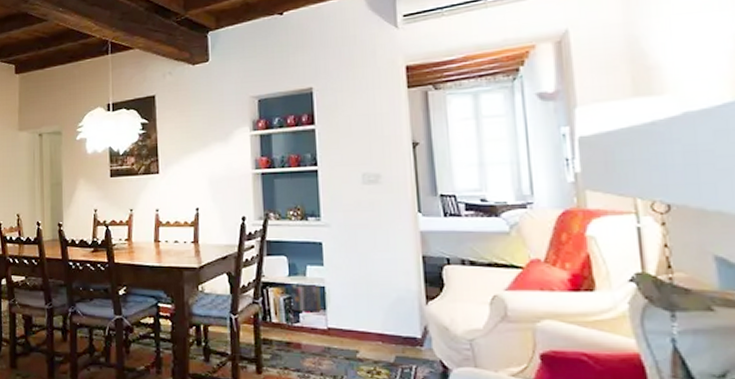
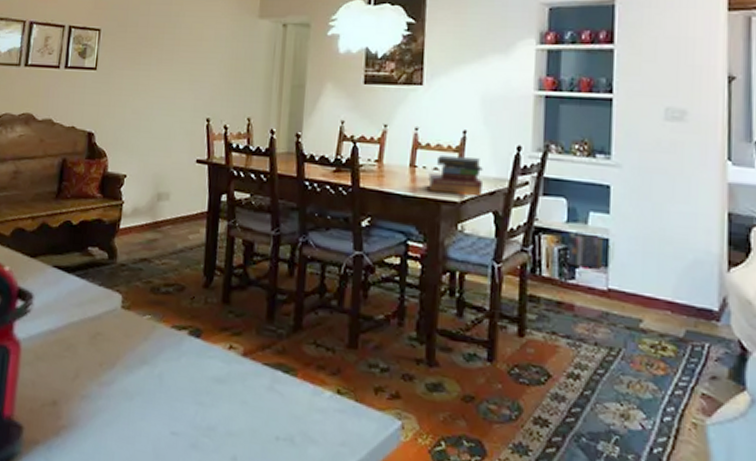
books: none [171,229,217,261] -> present [428,154,484,195]

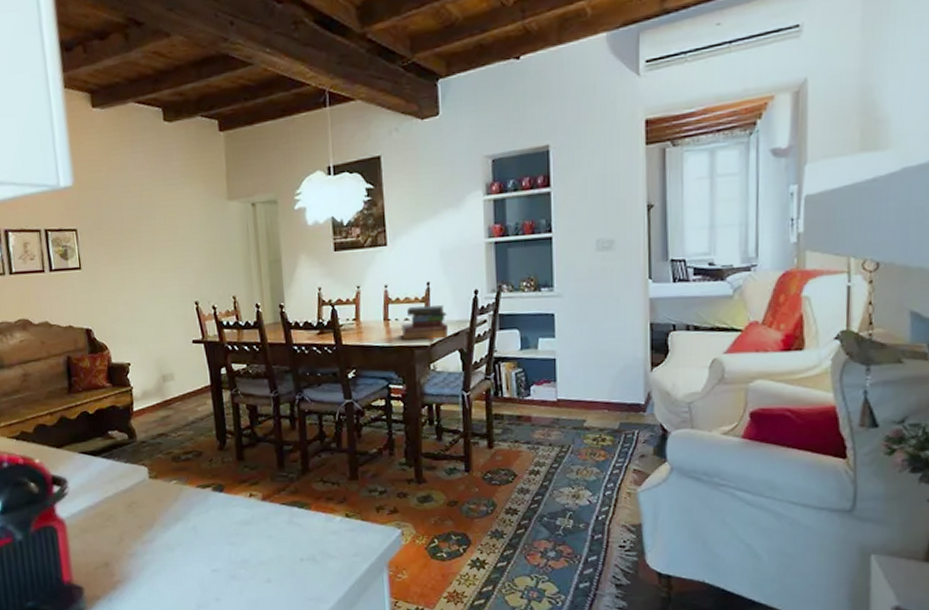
books: present [567,231,603,270] -> none [522,355,551,386]

